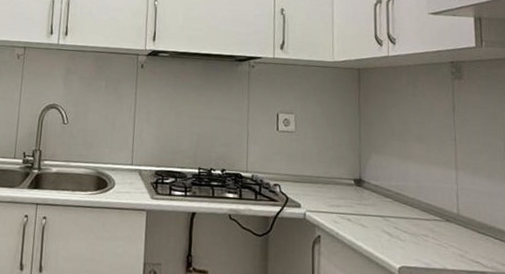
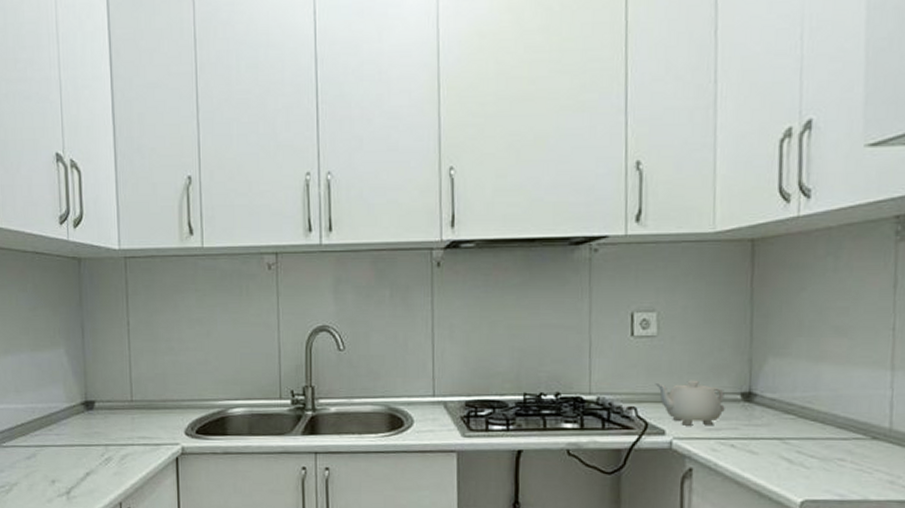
teapot: none [293,166,343,203] -> present [655,380,725,426]

